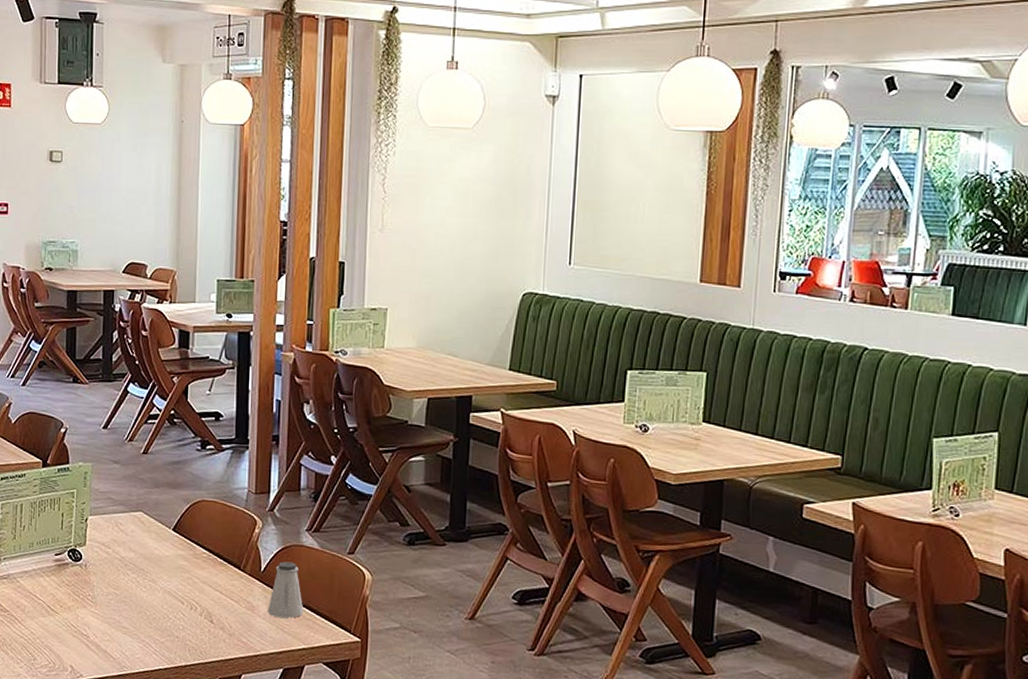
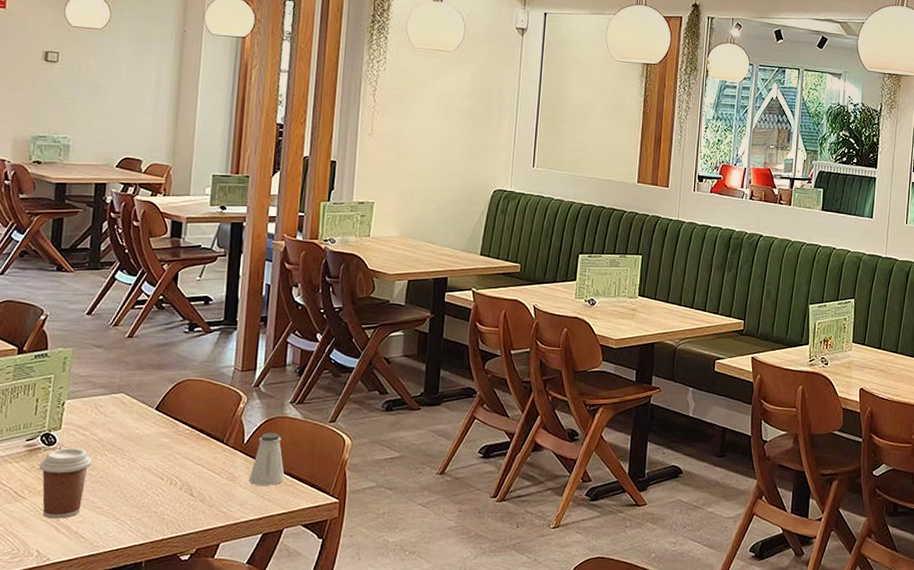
coffee cup: none [68,564,115,636] -> present [39,447,92,519]

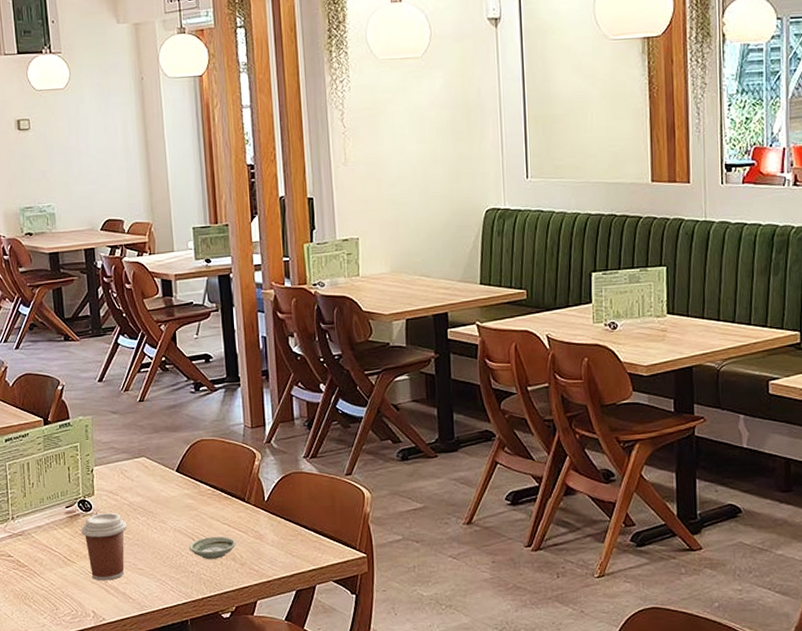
saucer: none [156,476,208,500] -> present [189,536,236,559]
saltshaker: present [248,433,285,486] -> none [274,489,310,543]

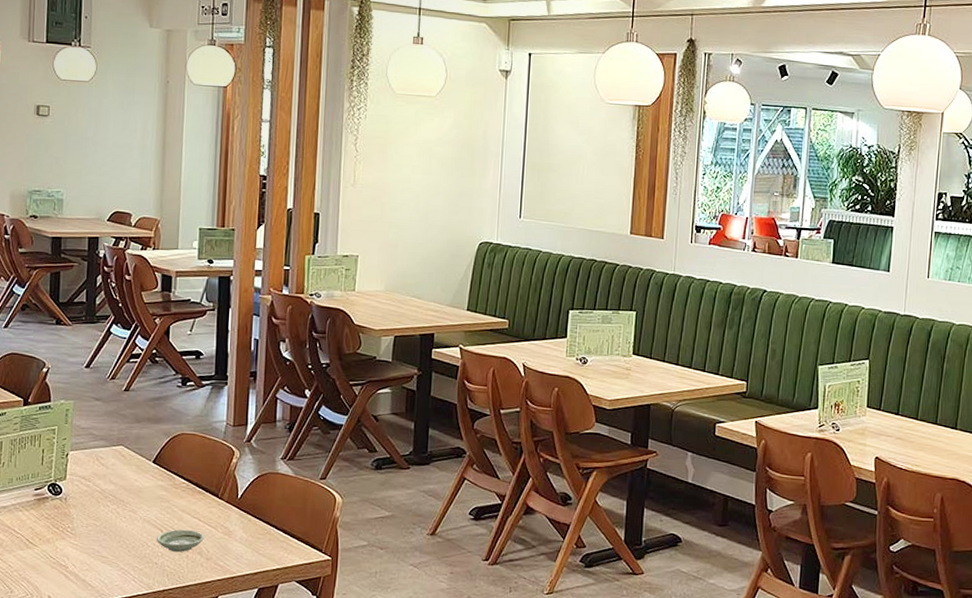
coffee cup: present [81,512,127,581] -> none [47,497,95,567]

